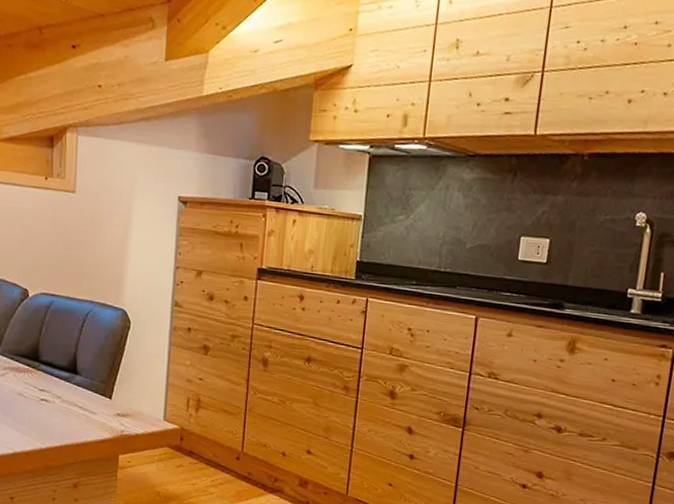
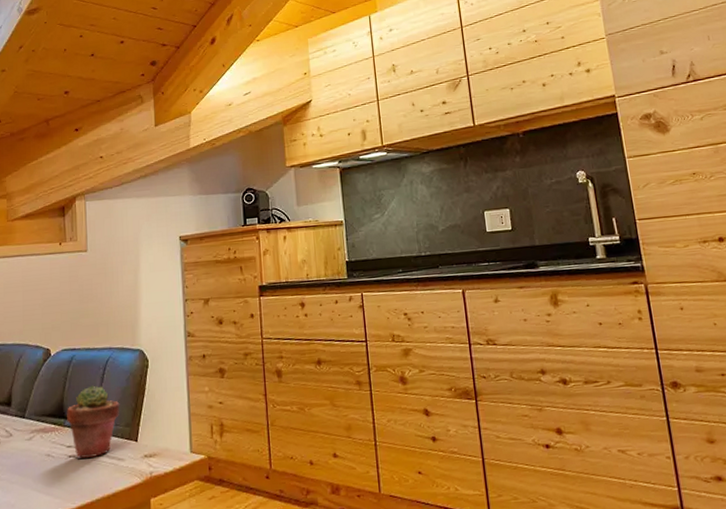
potted succulent: none [41,335,97,406] -> present [67,385,120,459]

